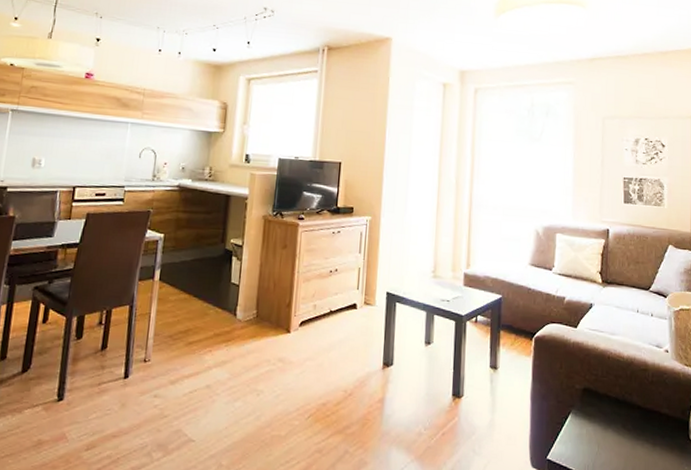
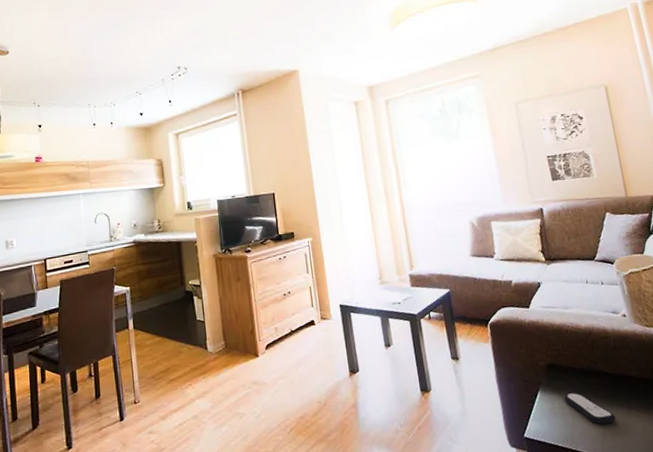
remote control: none [593,421,639,457] -> present [564,393,616,425]

